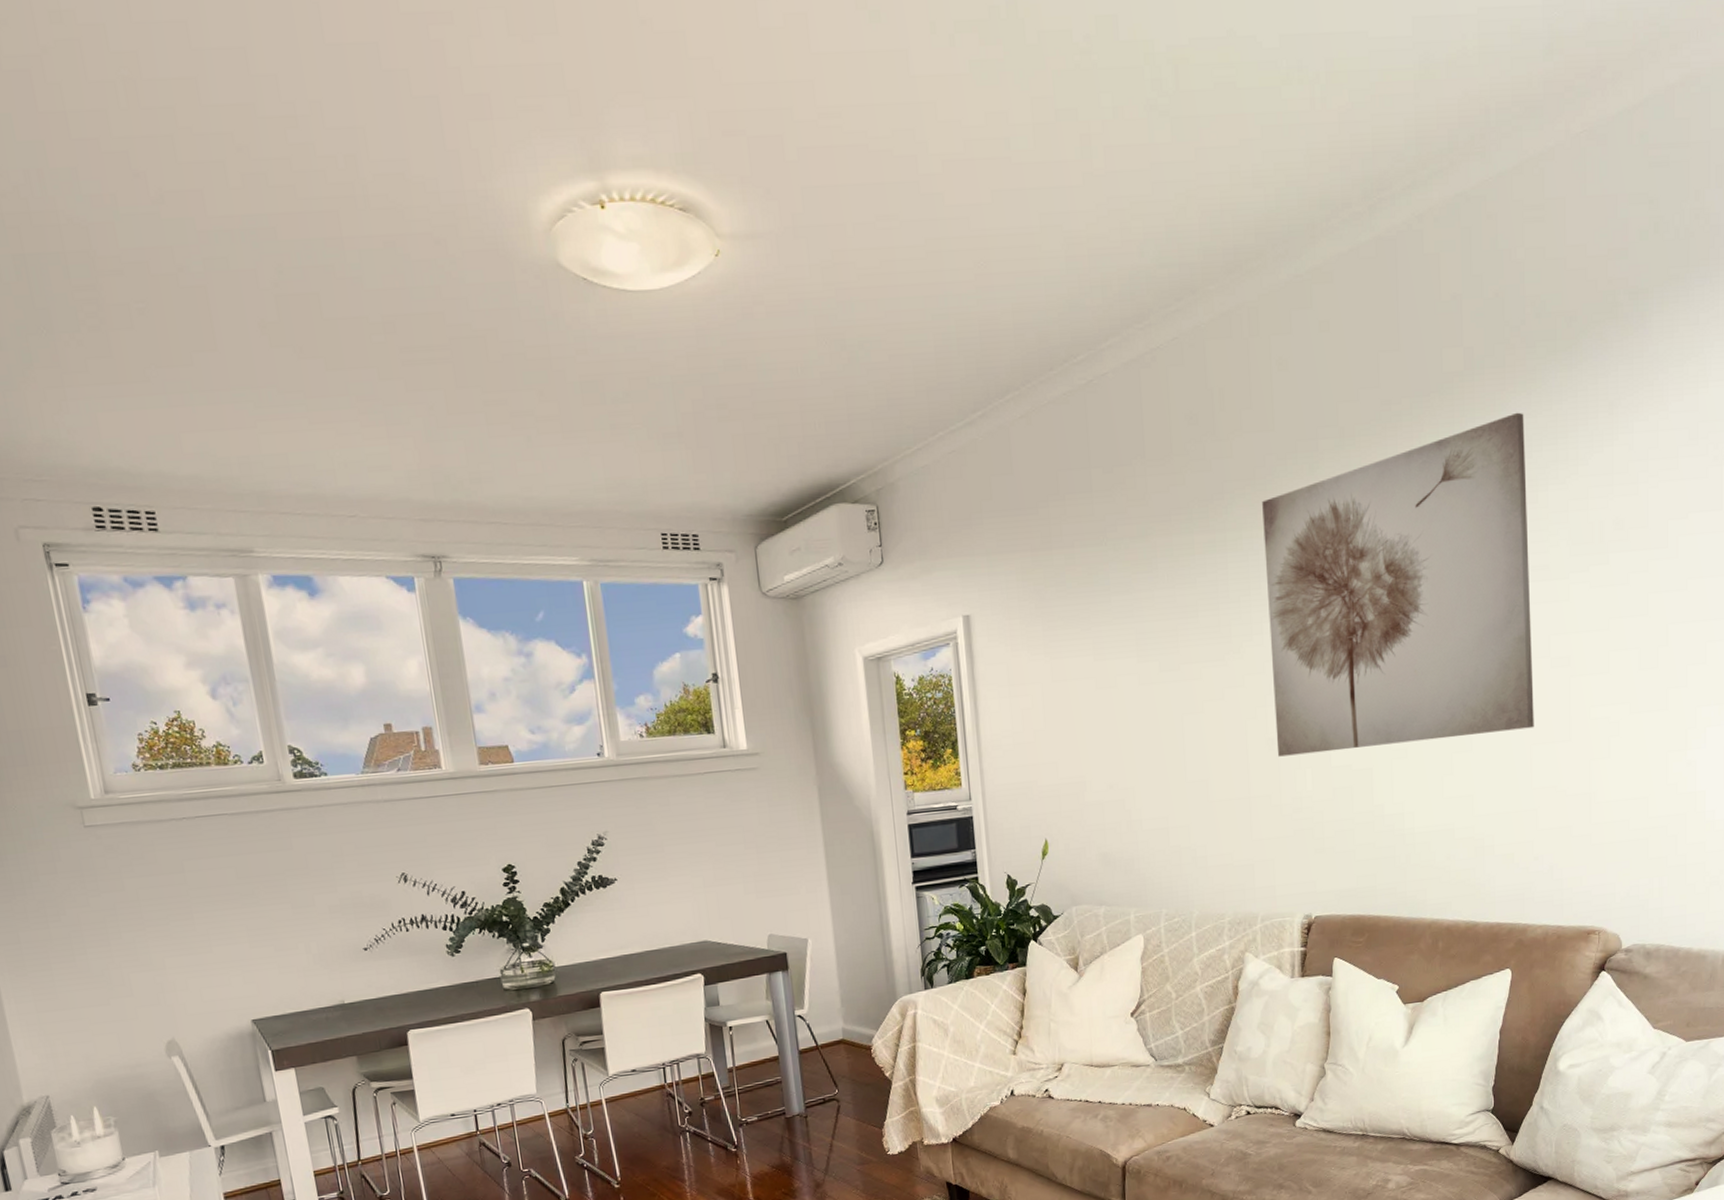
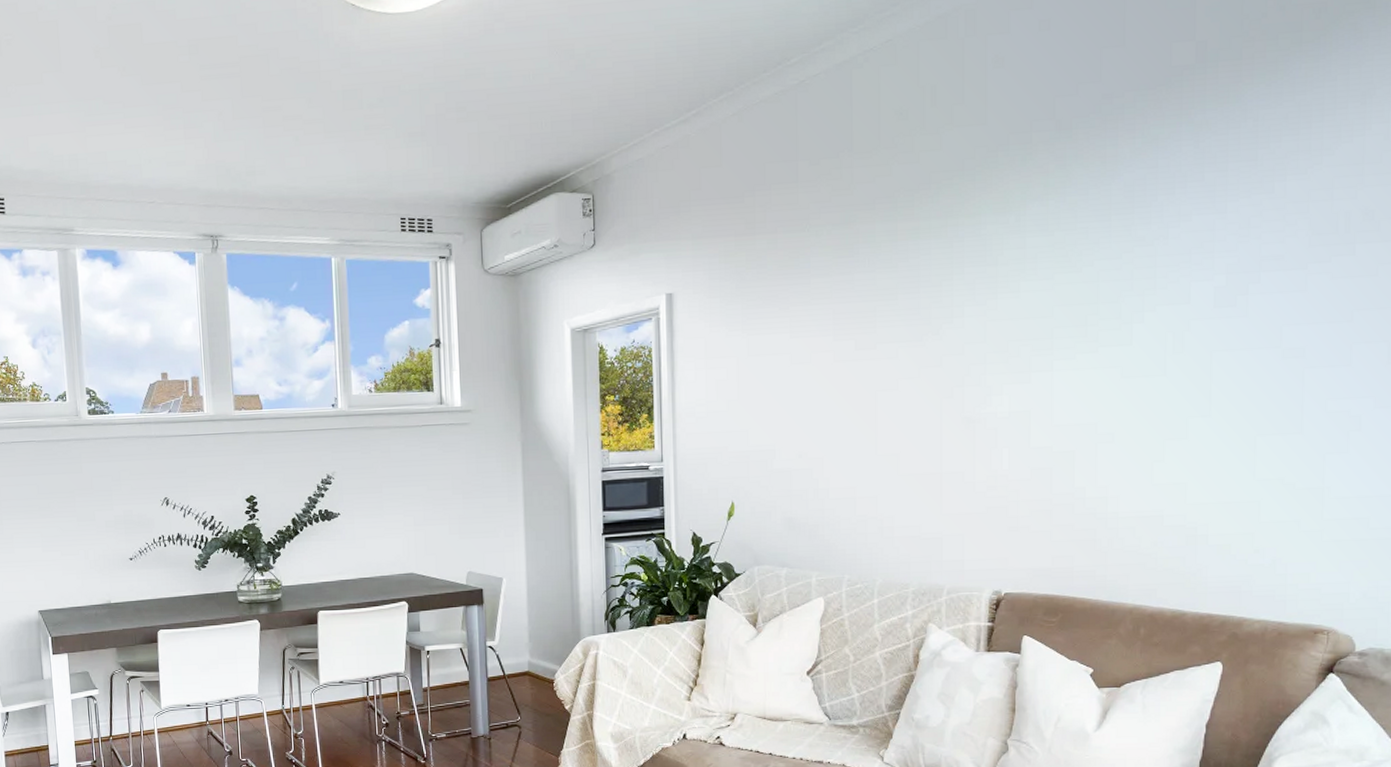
wall art: present [1262,412,1534,757] -> none [970,103,1262,435]

